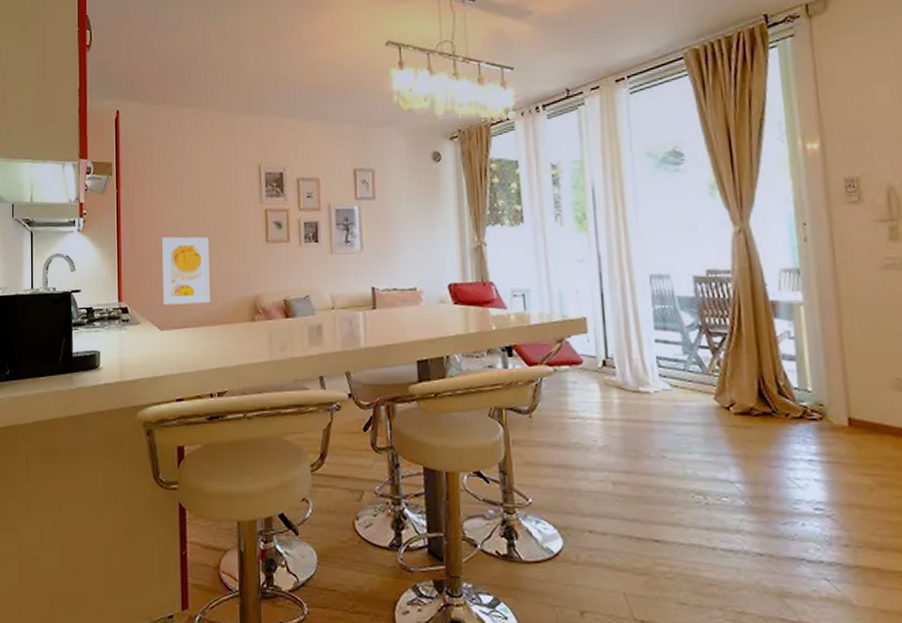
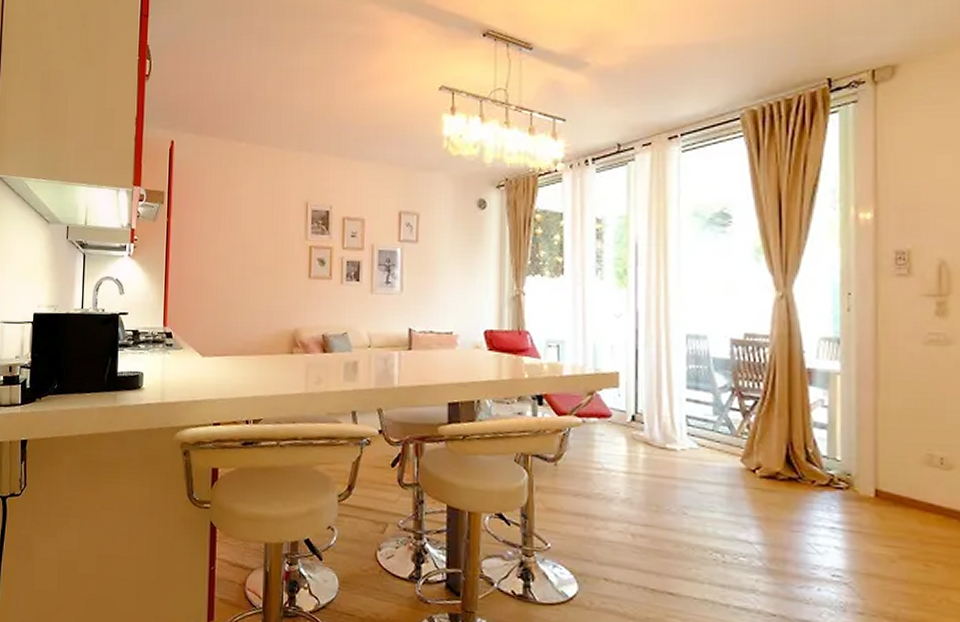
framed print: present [161,236,210,305] -> none [205,267,253,334]

